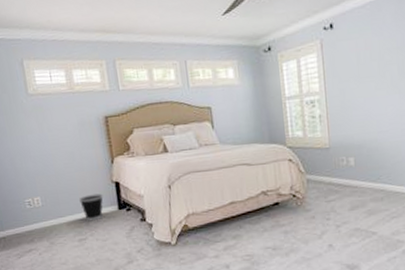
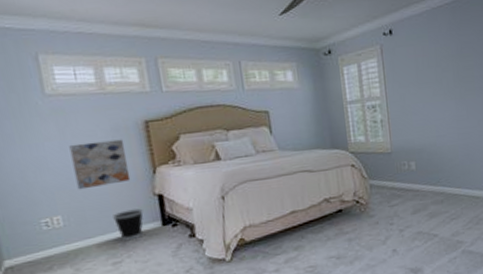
wall art: none [46,132,93,176] -> present [69,139,131,190]

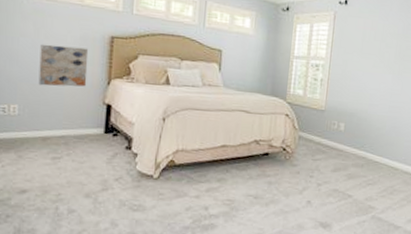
wastebasket: present [113,208,144,241] -> none [63,112,91,140]

